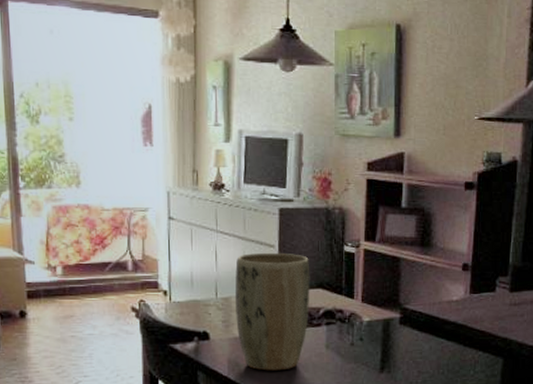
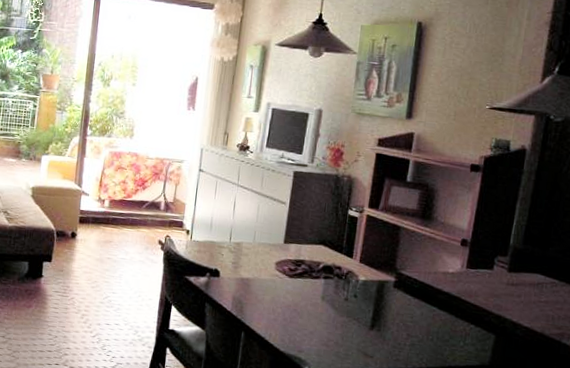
plant pot: present [234,252,310,371] -> none [244,207,315,314]

